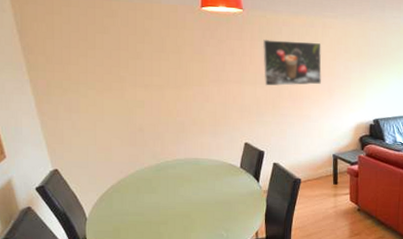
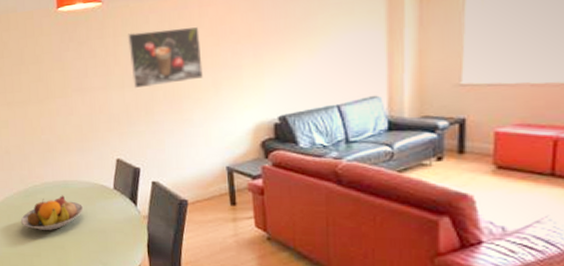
fruit bowl: none [150,171,212,201] -> present [20,195,84,230]

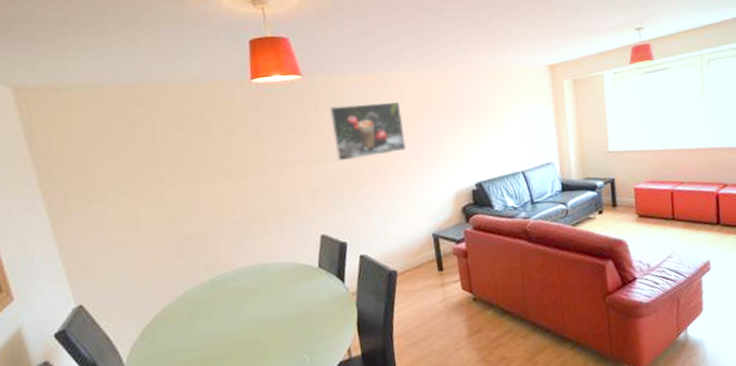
fruit bowl: present [20,195,84,230] -> none [205,280,285,325]

